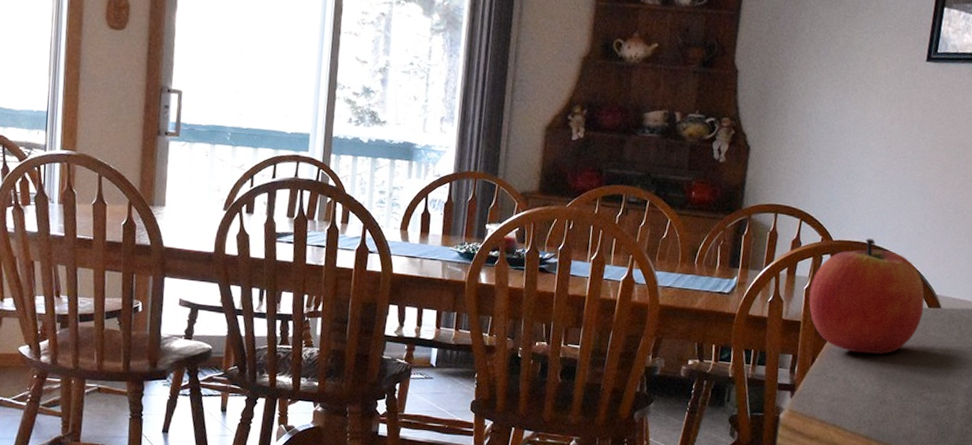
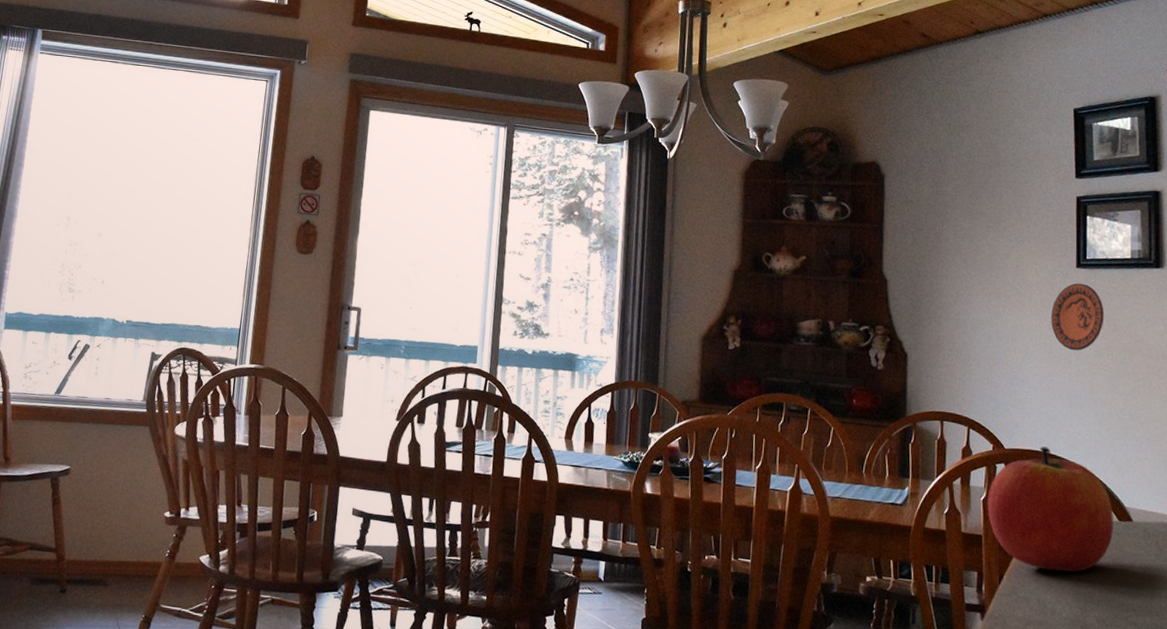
decorative plate: none [893,77,947,146] -> present [1051,283,1105,351]

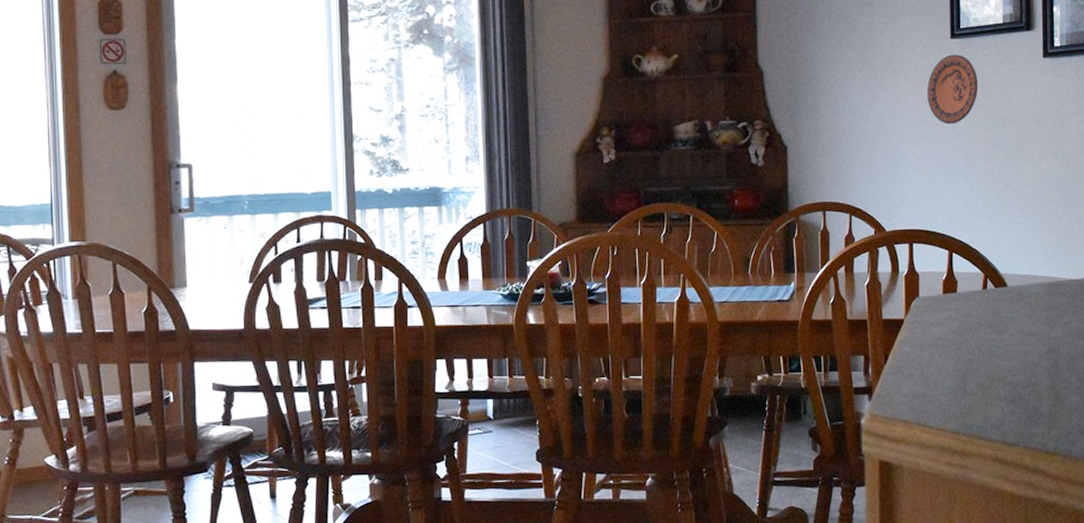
apple: present [987,446,1113,572] -> none [871,224,990,345]

